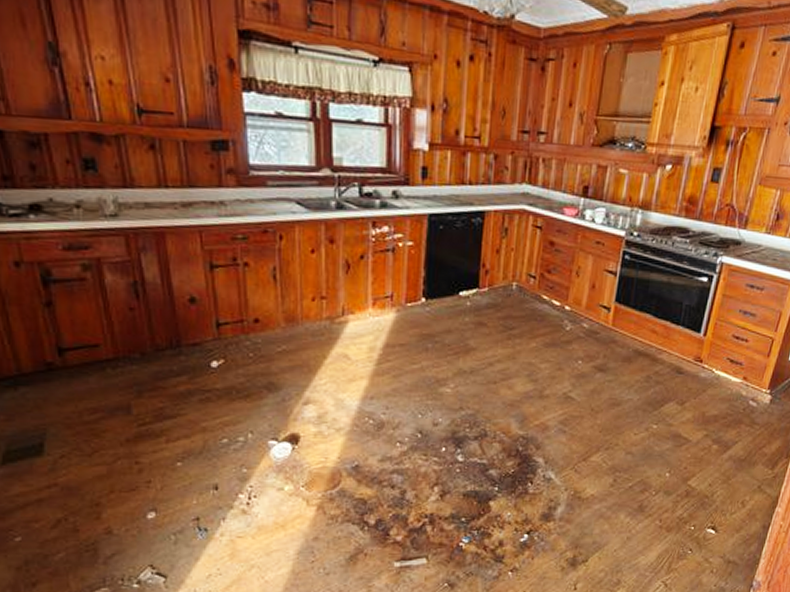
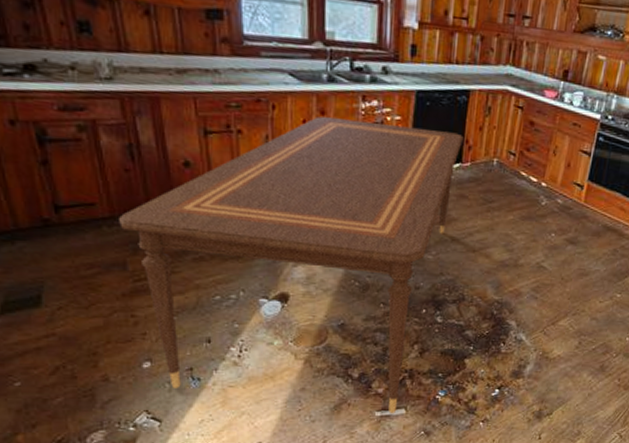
dining table: none [122,244,479,565] -> present [117,116,463,414]

